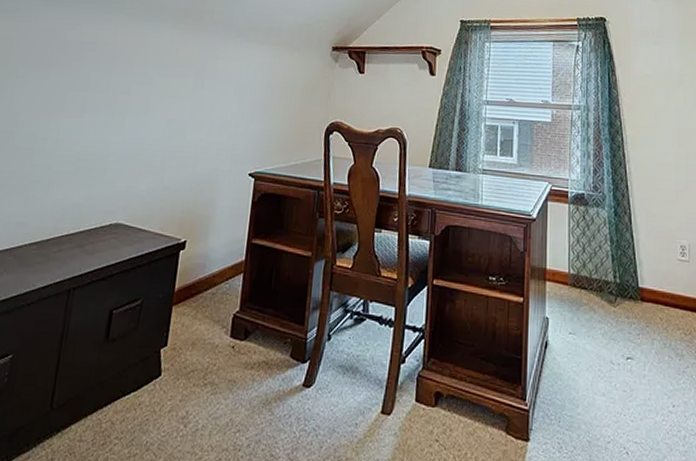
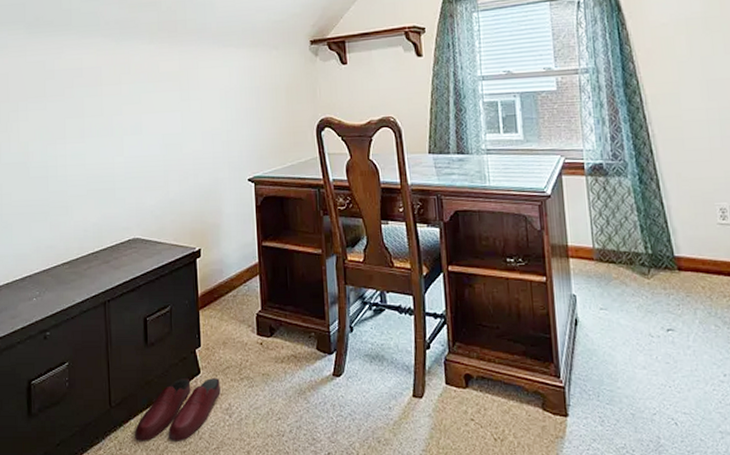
slippers: none [72,380,181,453] -> present [135,378,221,441]

